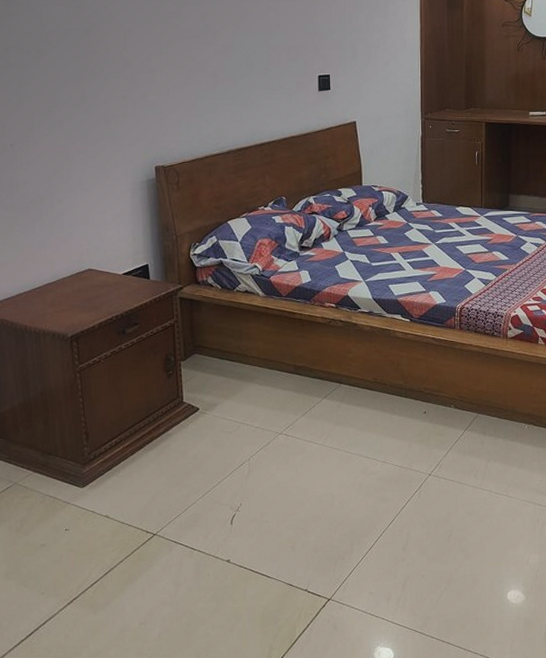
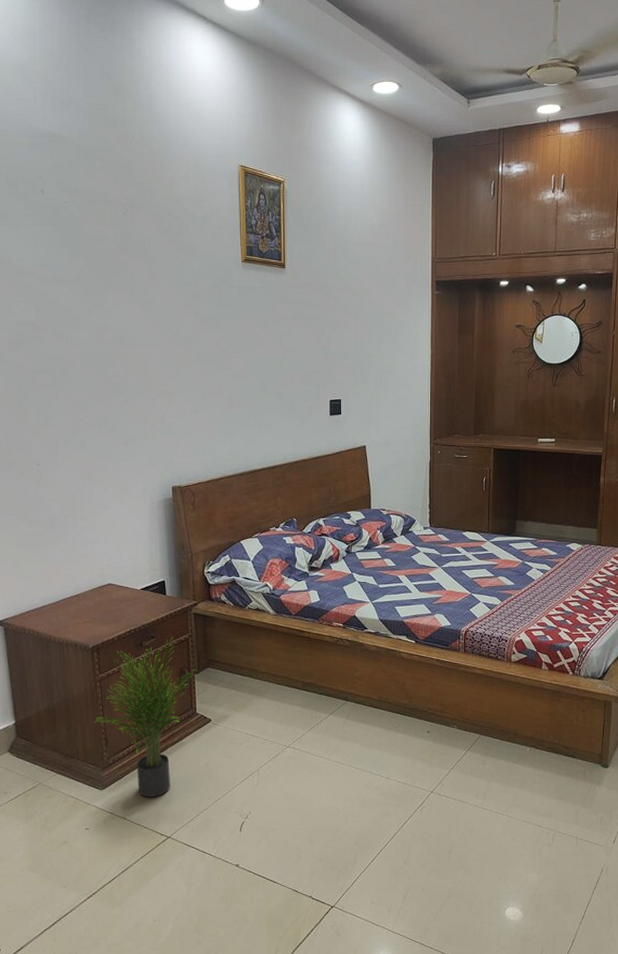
potted plant: none [73,322,183,493] -> present [93,636,196,797]

